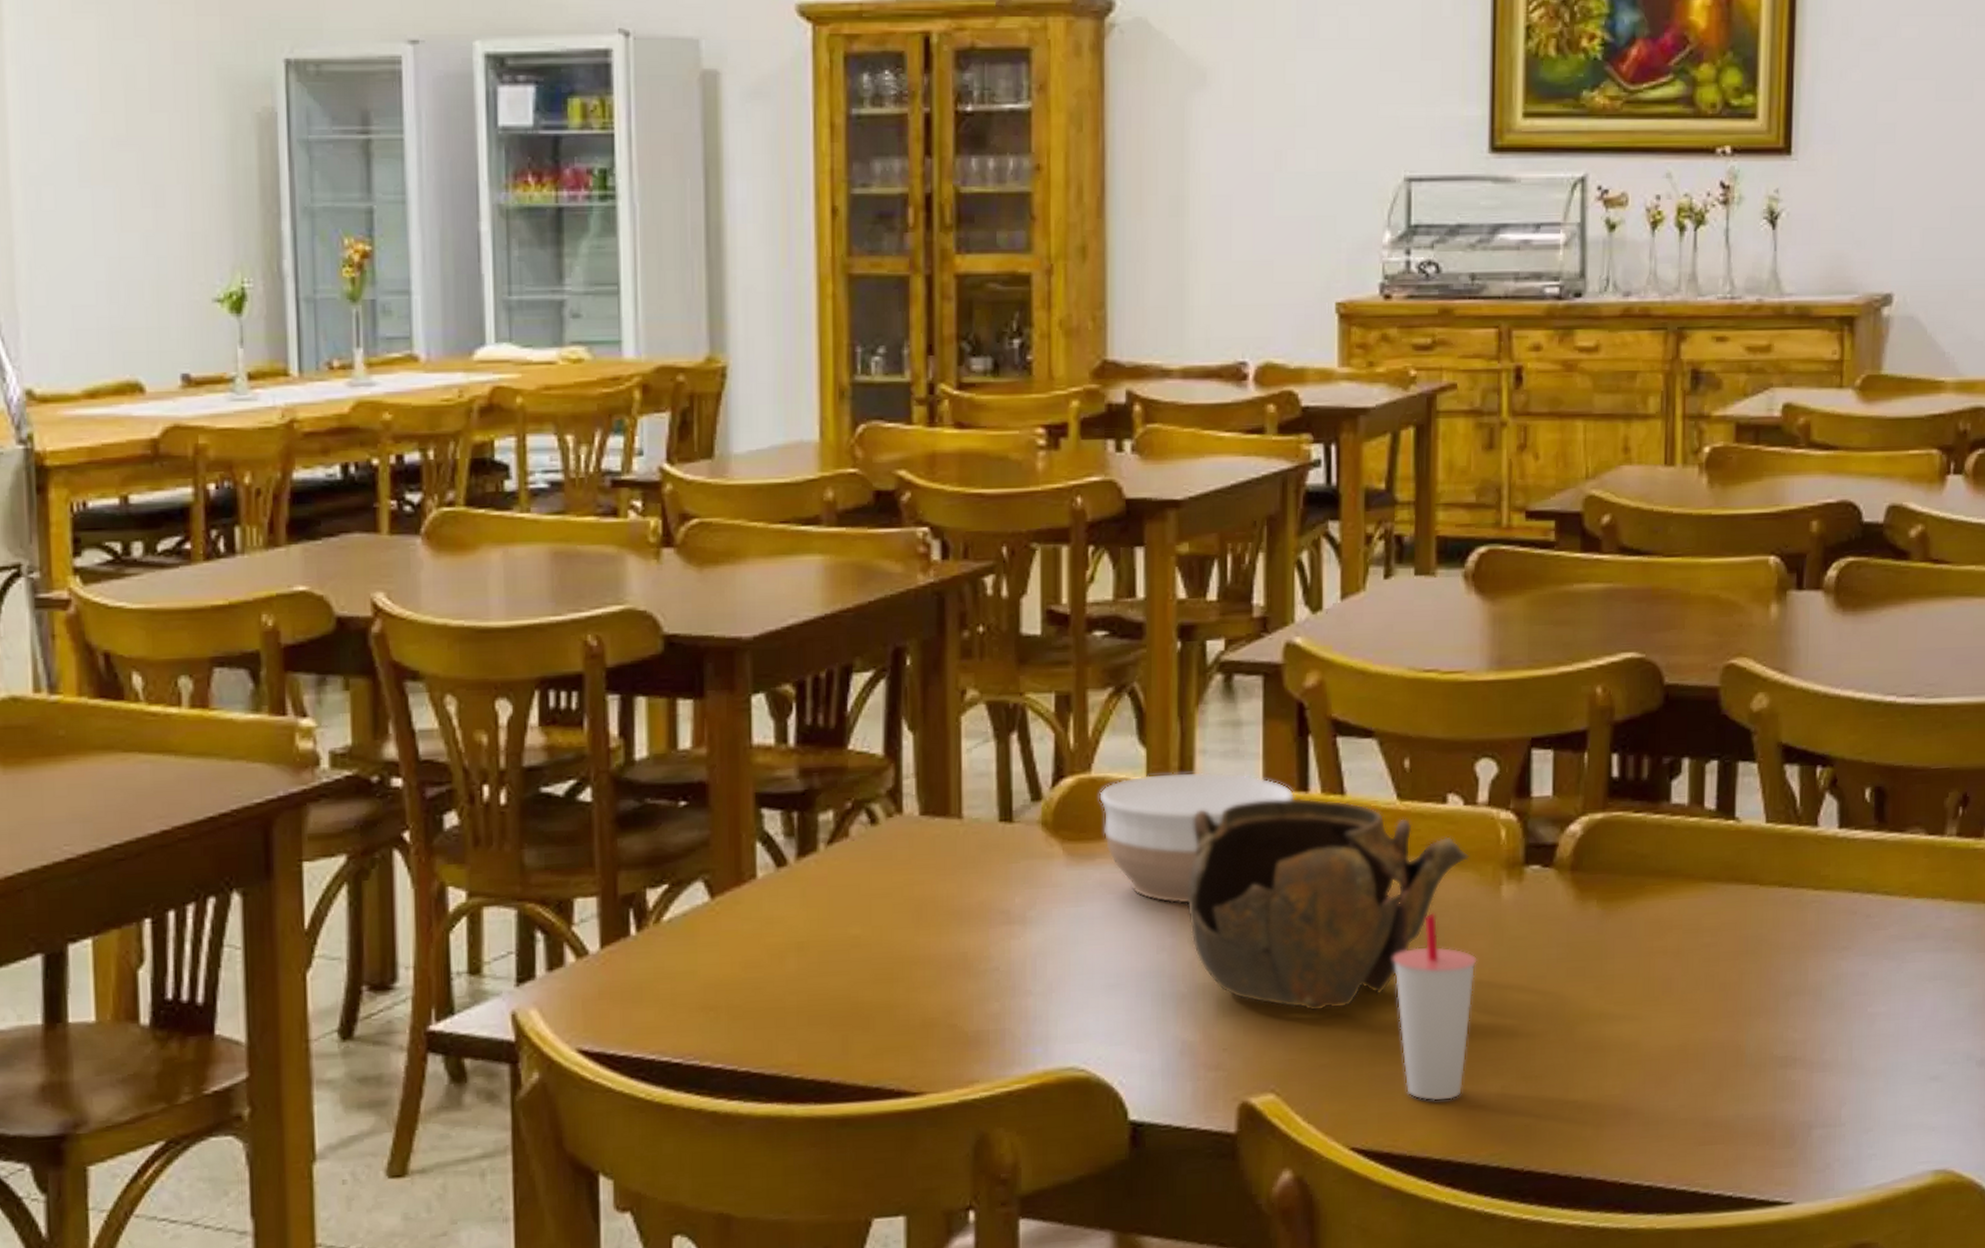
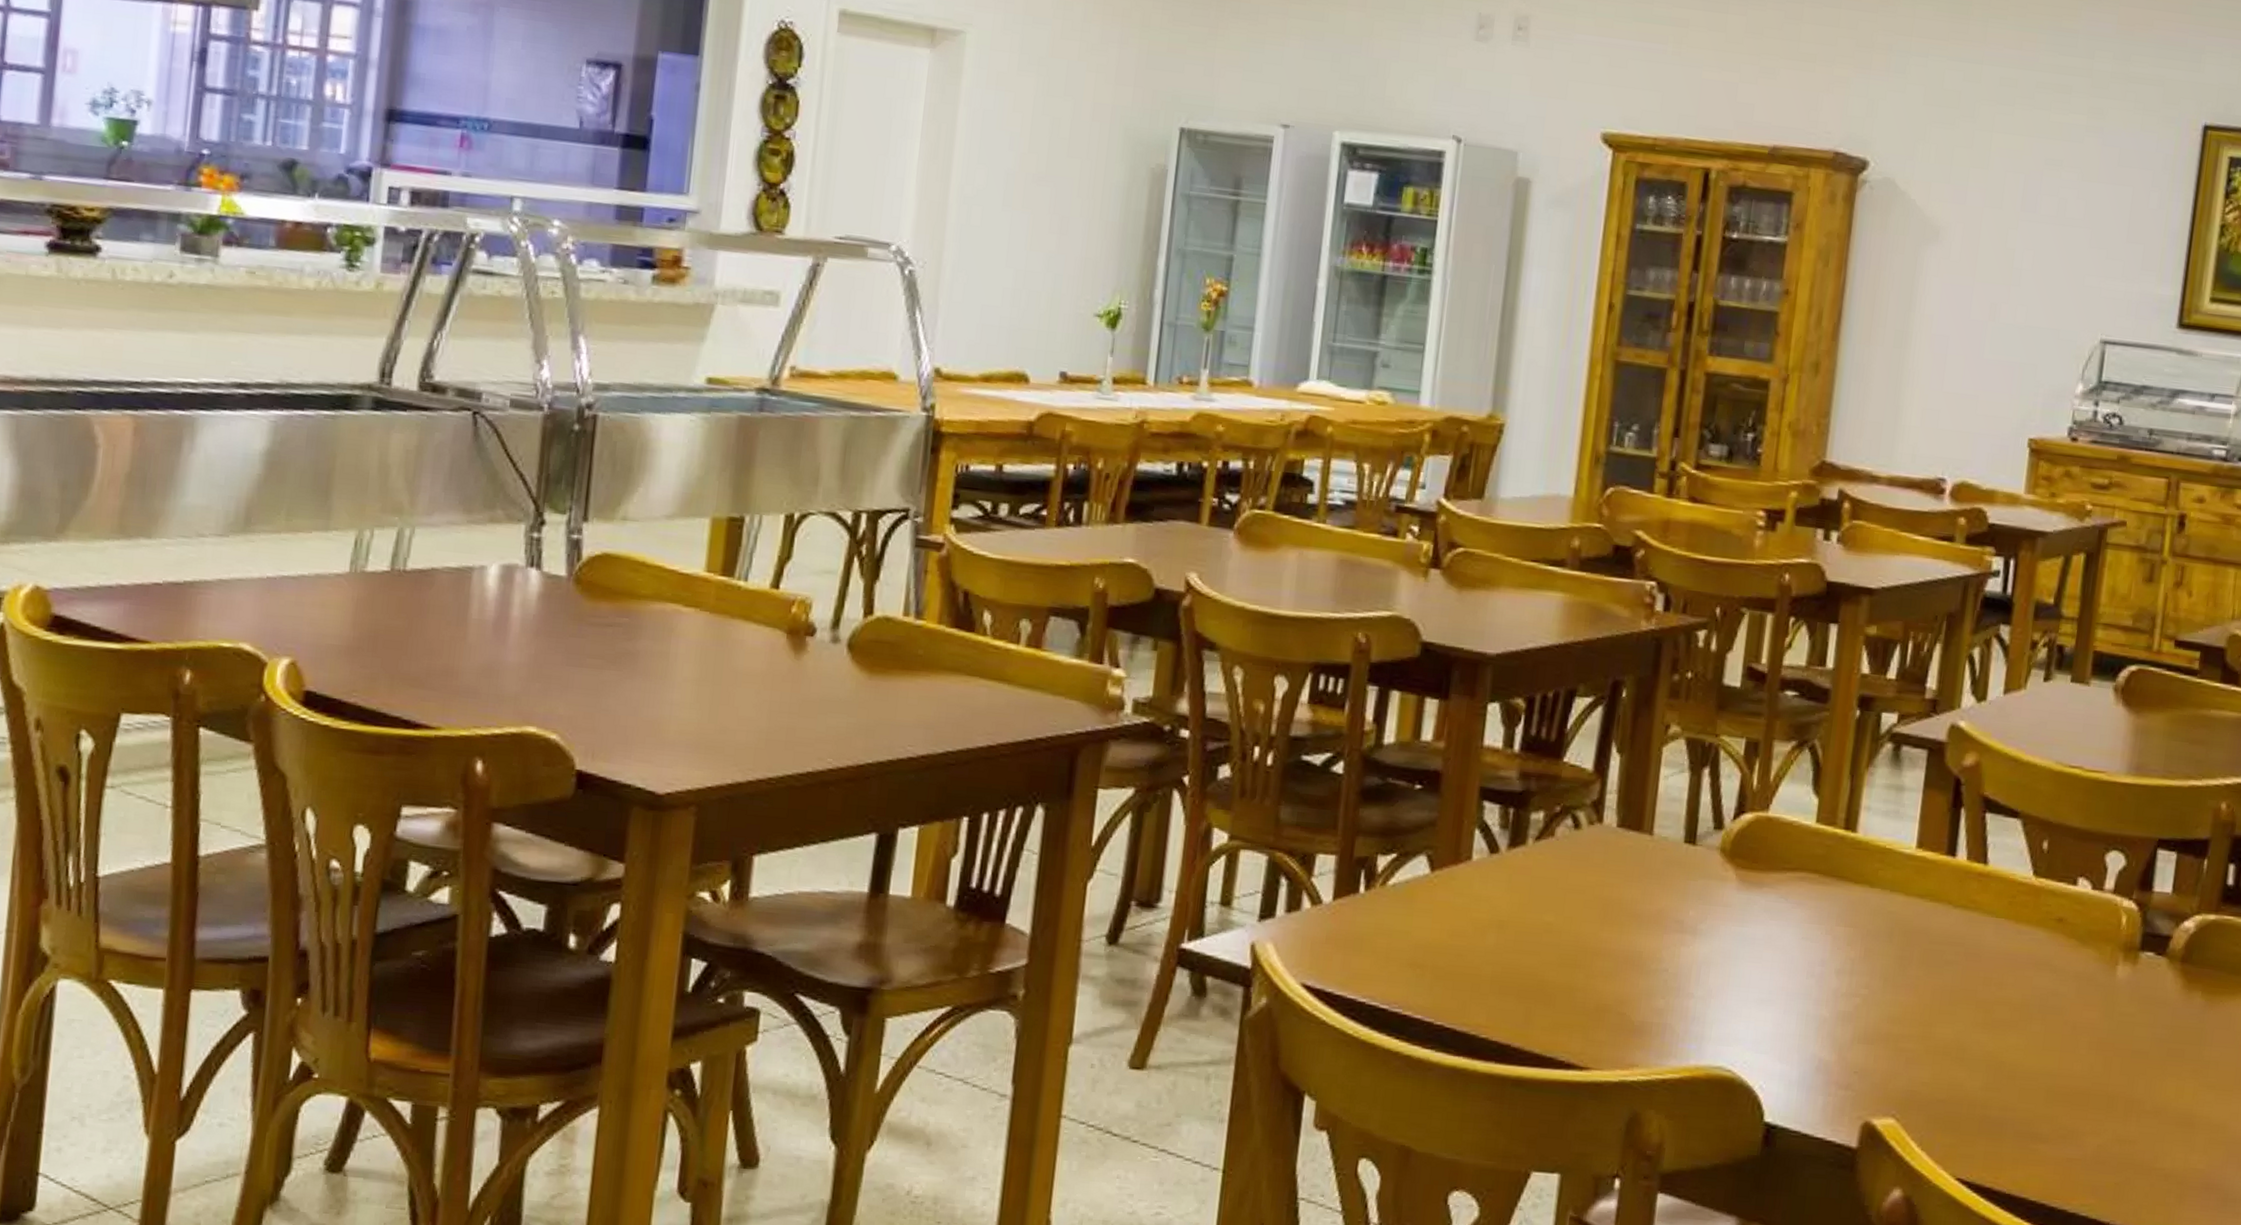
bowl: present [1099,771,1295,905] -> none [1772,821,1944,939]
teapot: present [1187,797,1469,1012] -> none [1837,858,2091,1052]
cup: present [1392,912,1477,1102] -> none [2011,979,2089,1150]

